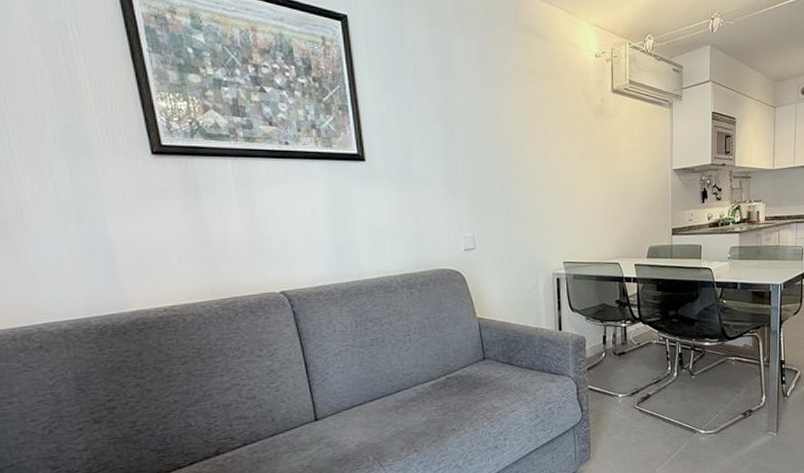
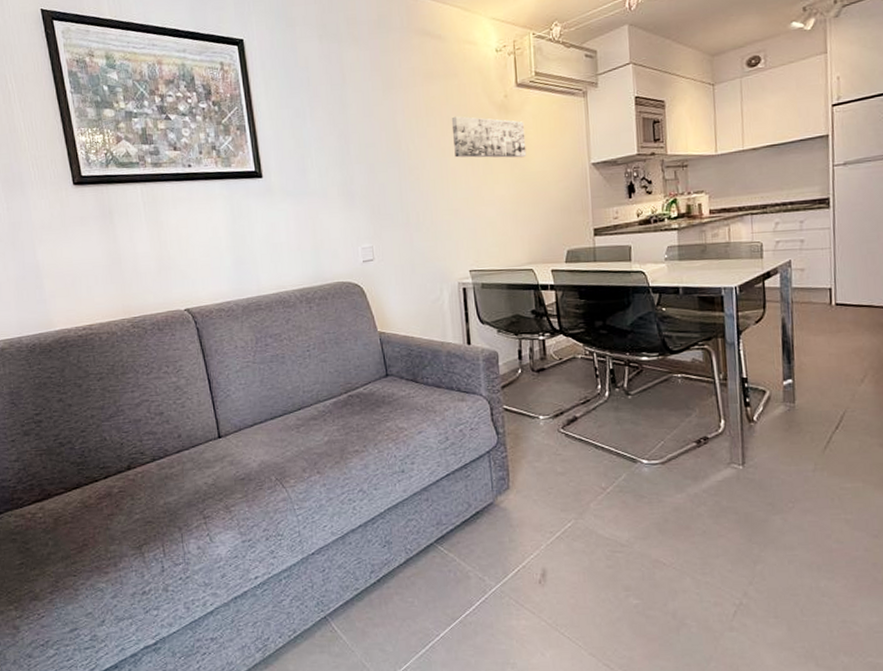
wall art: none [552,115,618,160] -> present [451,116,527,158]

